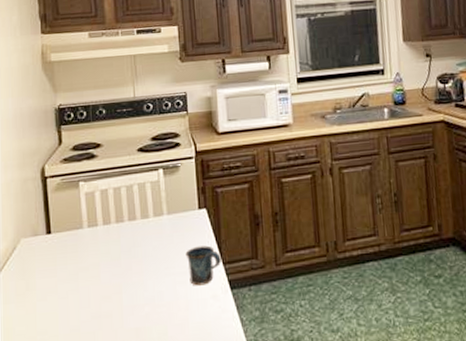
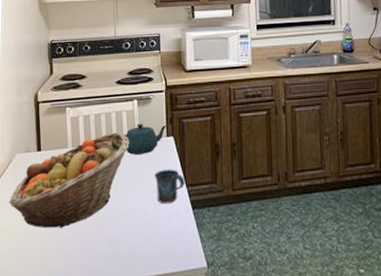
fruit basket: none [15,207,156,323] -> present [9,132,129,228]
teapot: none [148,195,200,232] -> present [124,123,168,155]

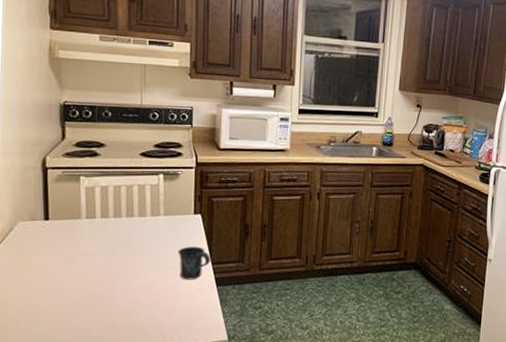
fruit basket: present [9,132,129,228] -> none [9,206,152,300]
teapot: present [124,123,168,155] -> none [146,198,196,230]

